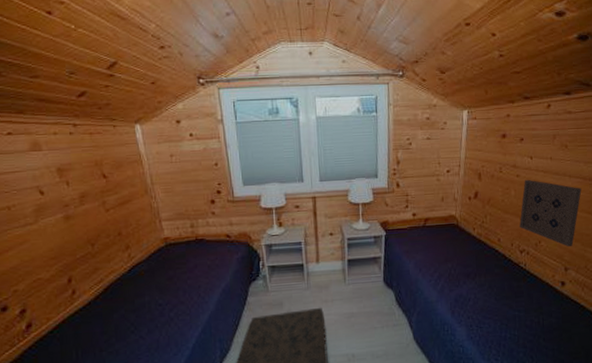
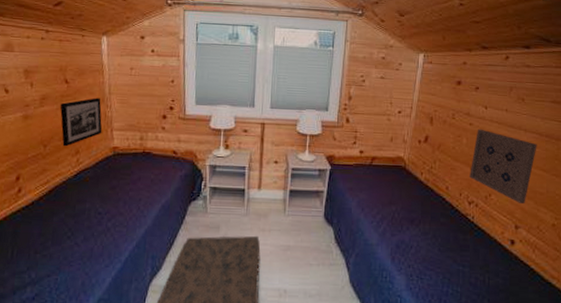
picture frame: none [101,189,150,243] -> present [60,97,103,147]

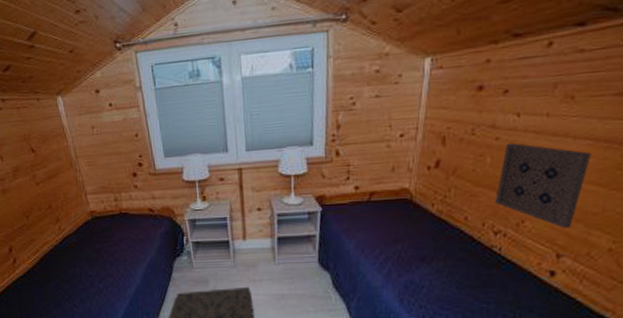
picture frame: present [60,97,103,147] -> none [32,163,77,216]

